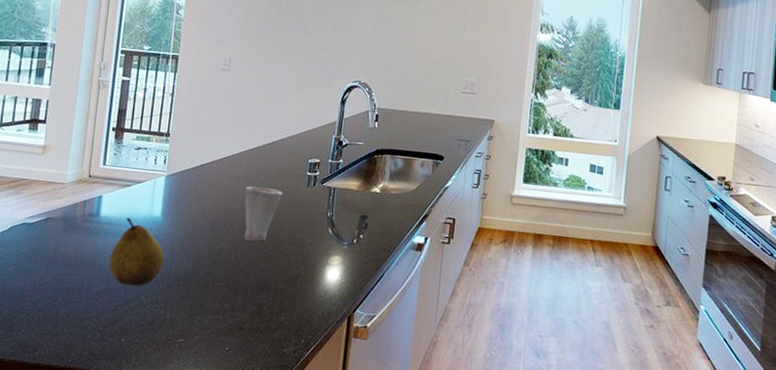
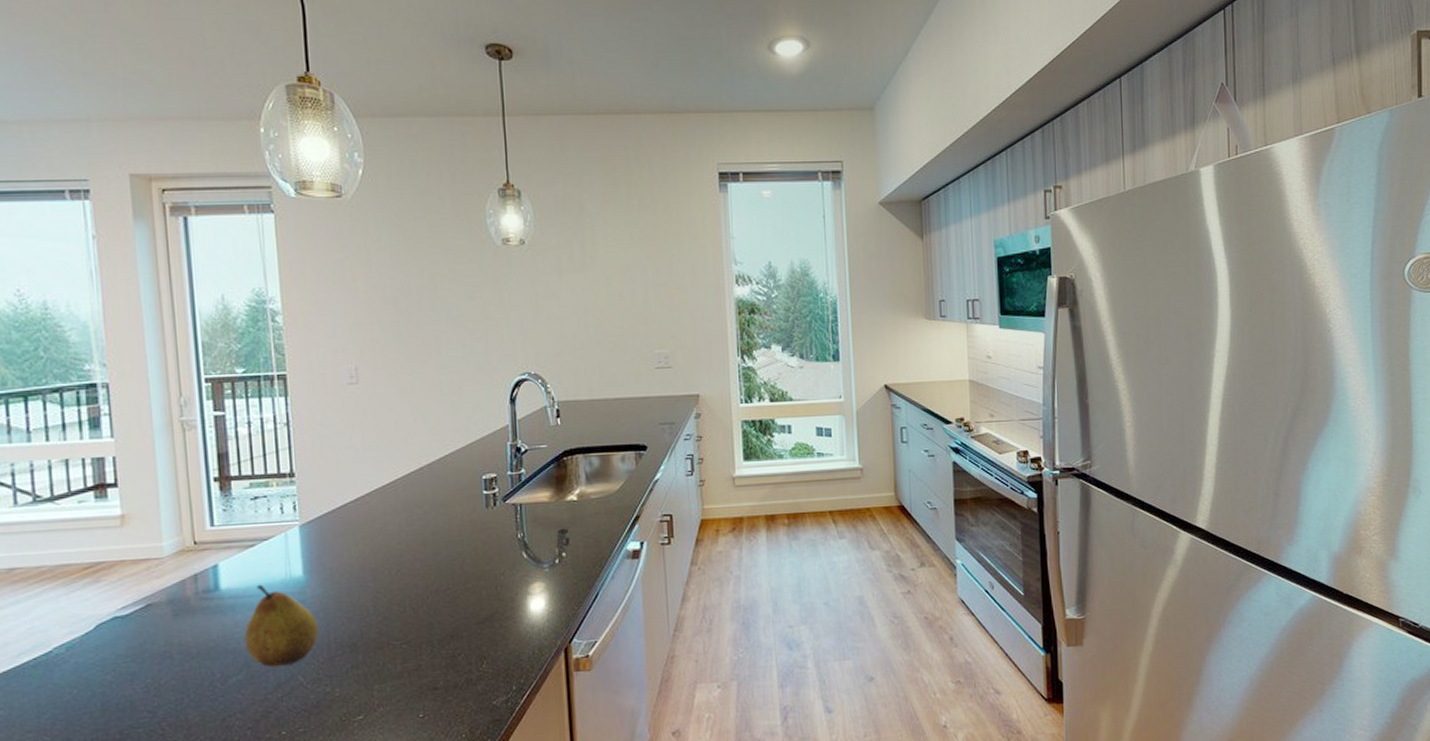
cup: present [244,185,283,242] -> none [407,518,457,585]

